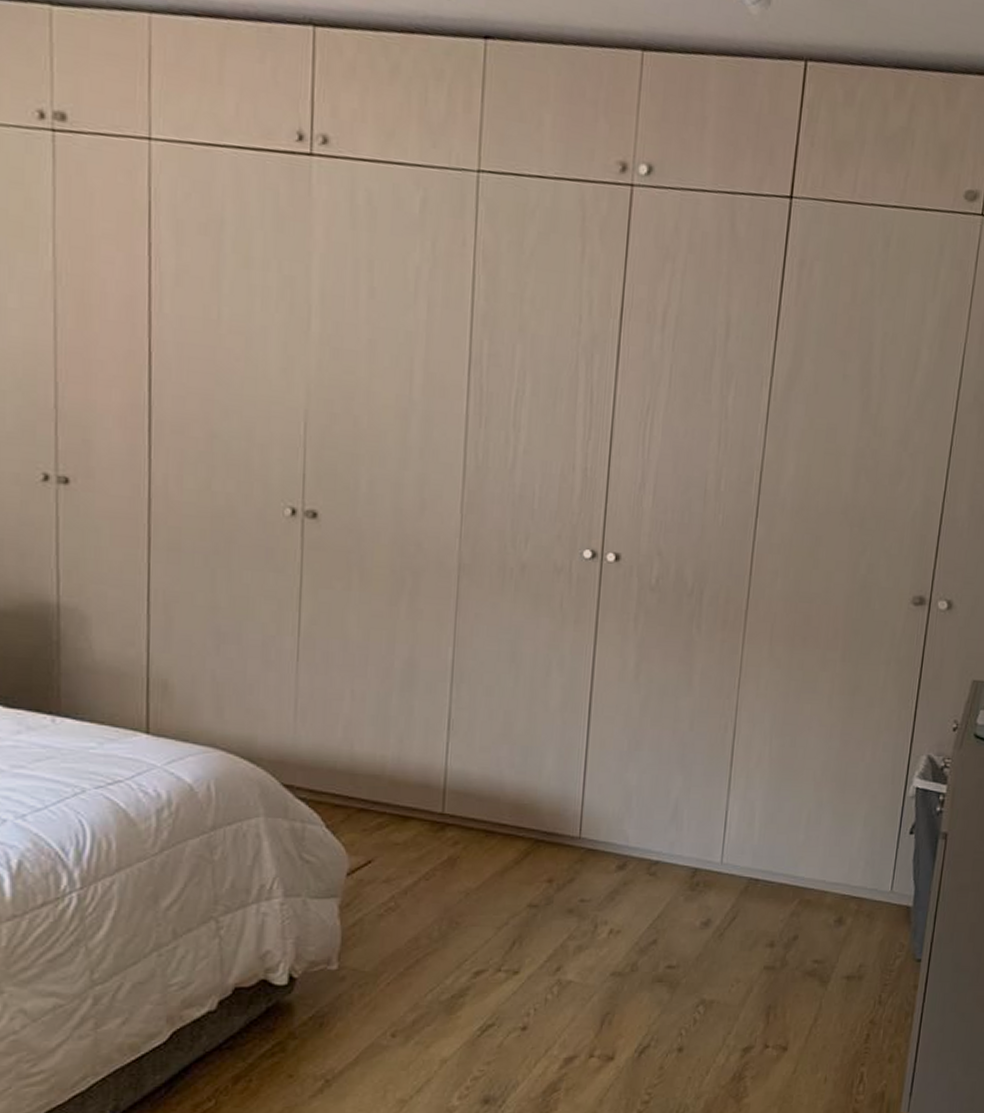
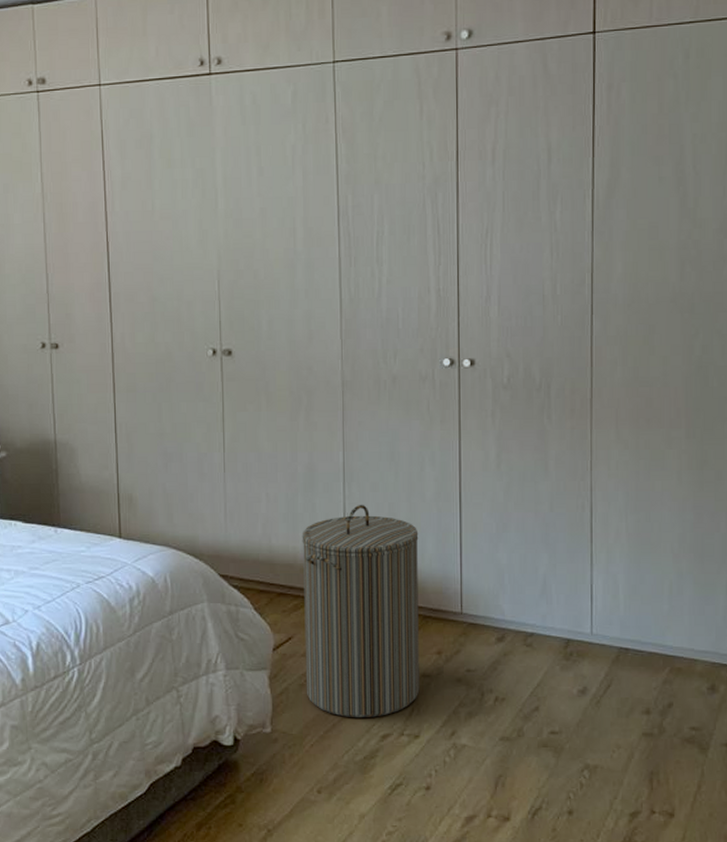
laundry hamper: none [386,709,538,953] -> present [302,504,420,718]

